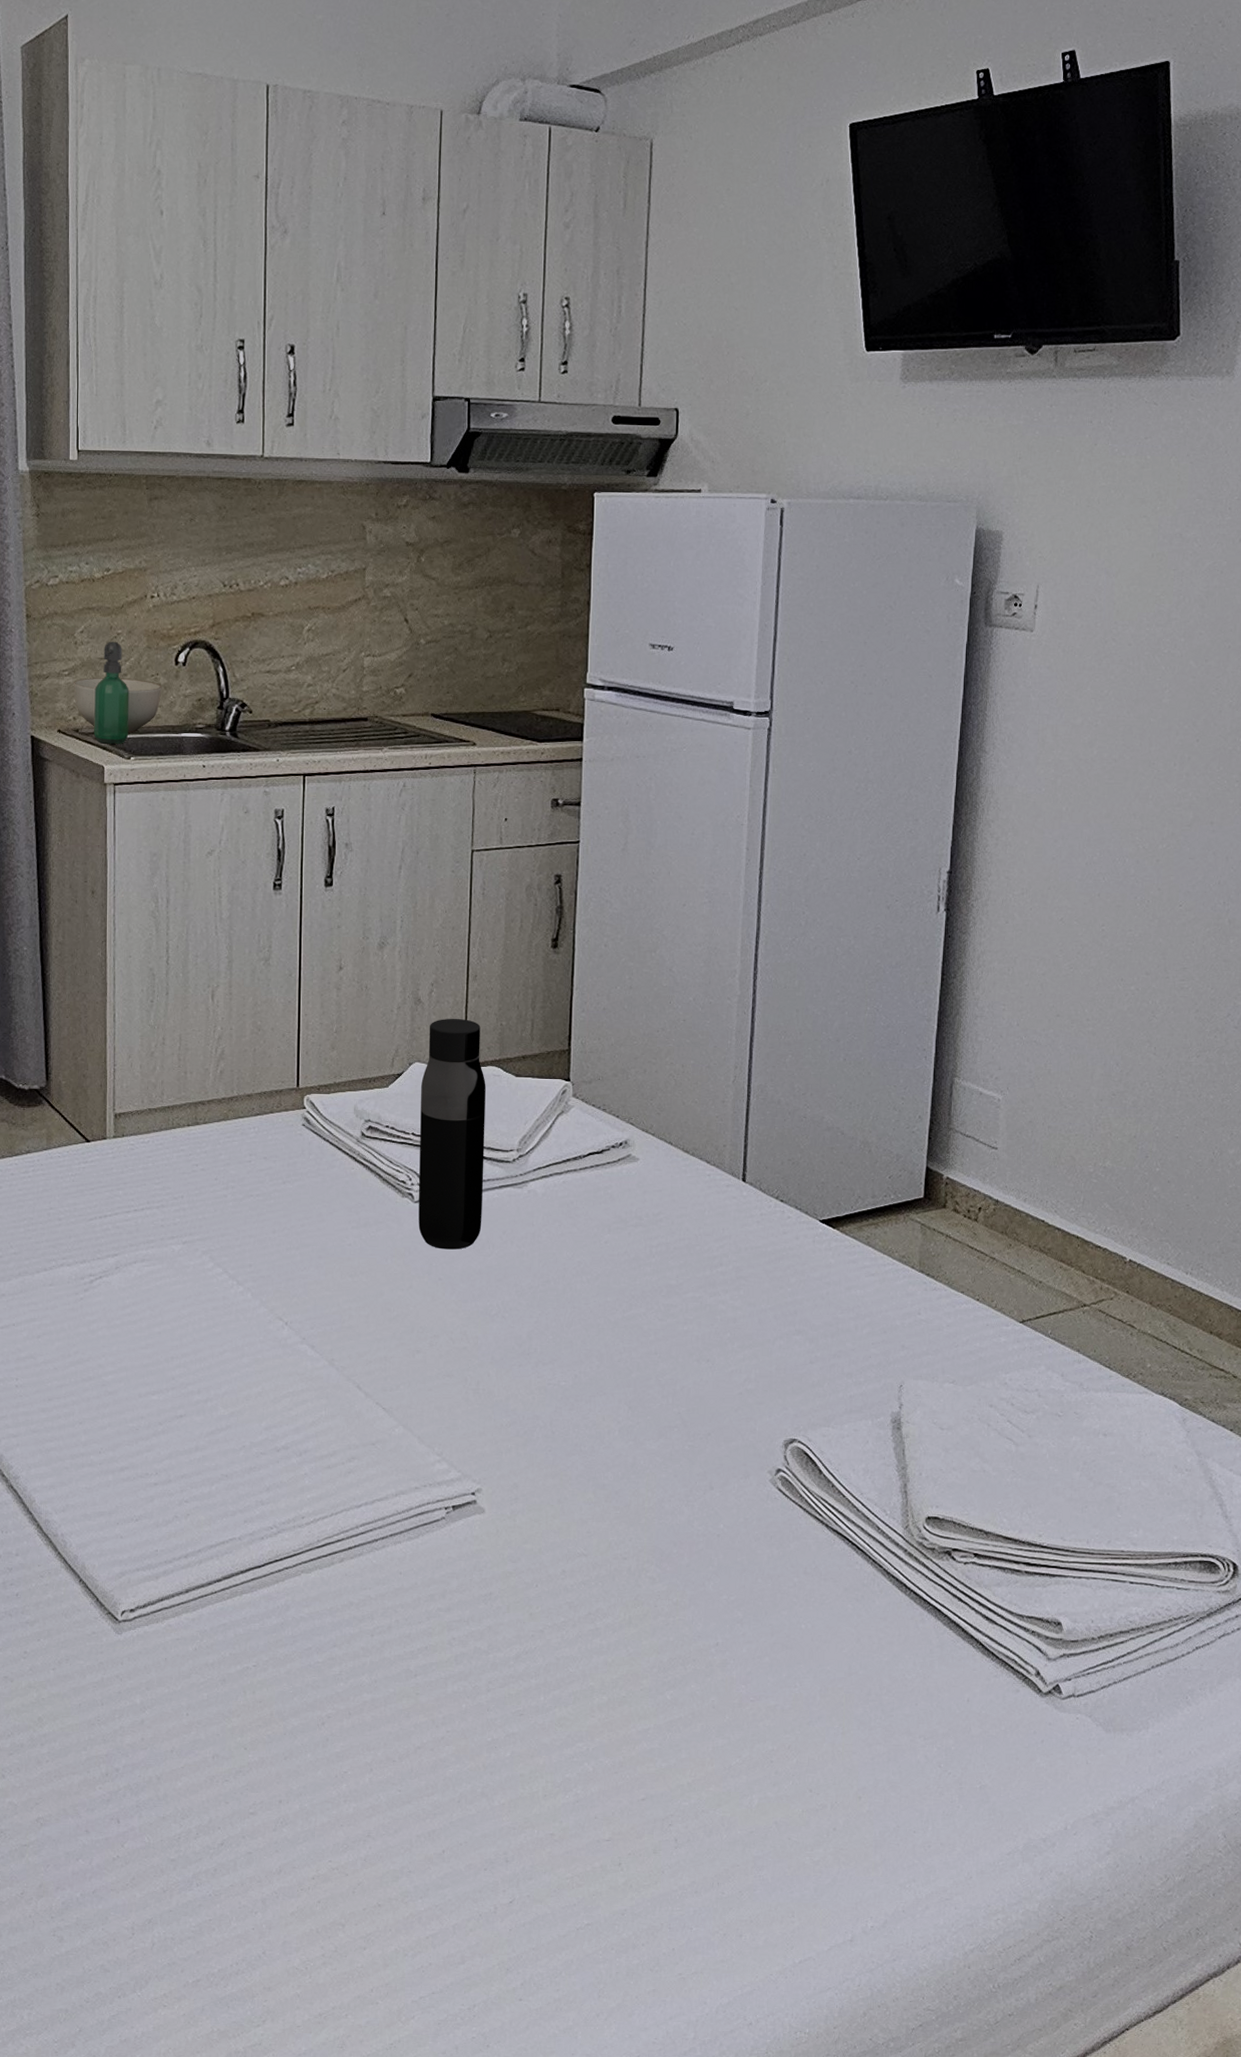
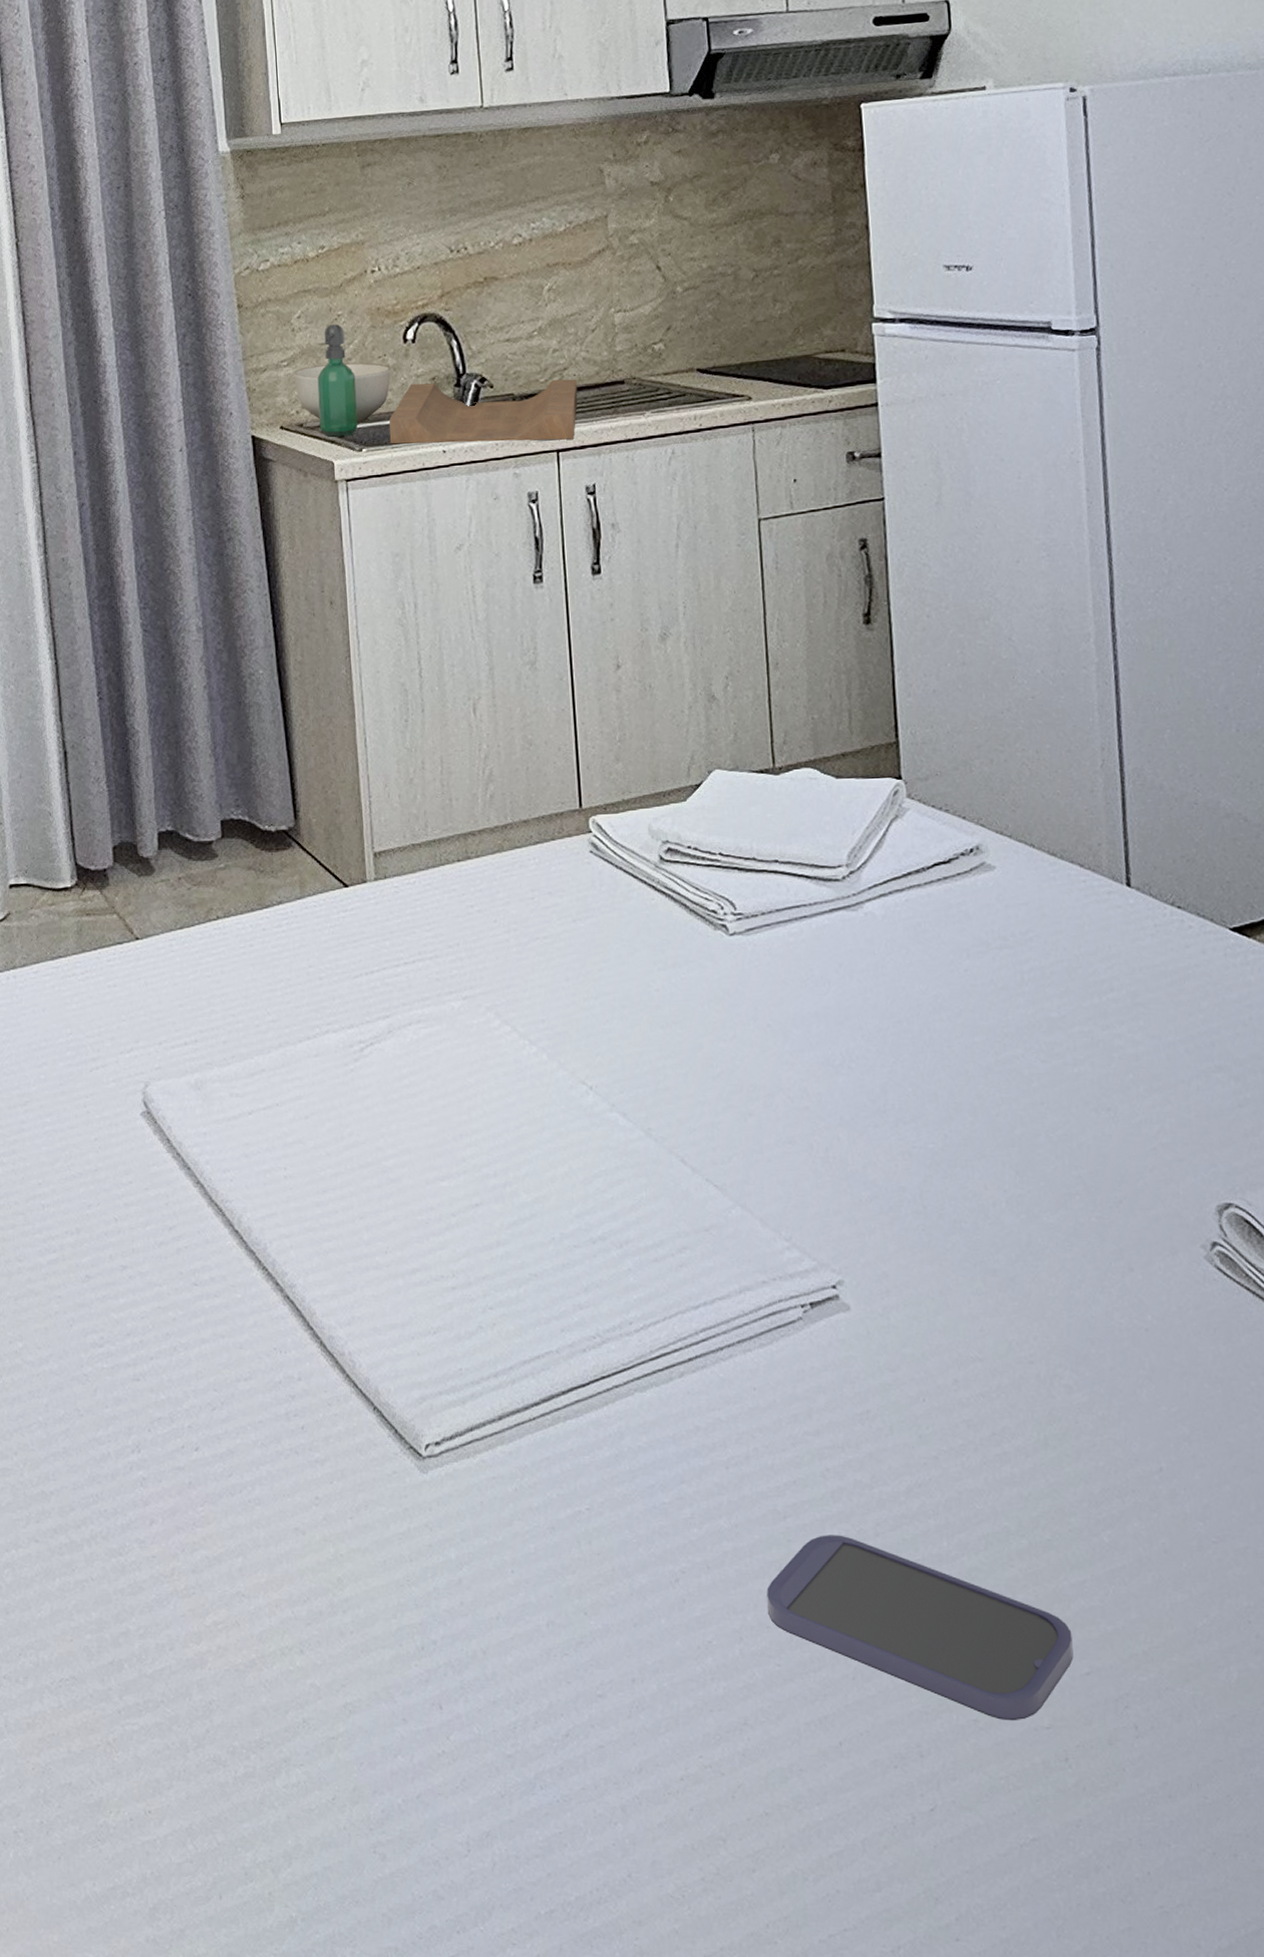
cutting board: none [156,702,326,765] -> present [389,379,578,445]
mobile phone: none [395,1690,634,1835] -> present [767,1535,1074,1721]
water bottle: present [418,1018,486,1250] -> none [724,714,813,990]

